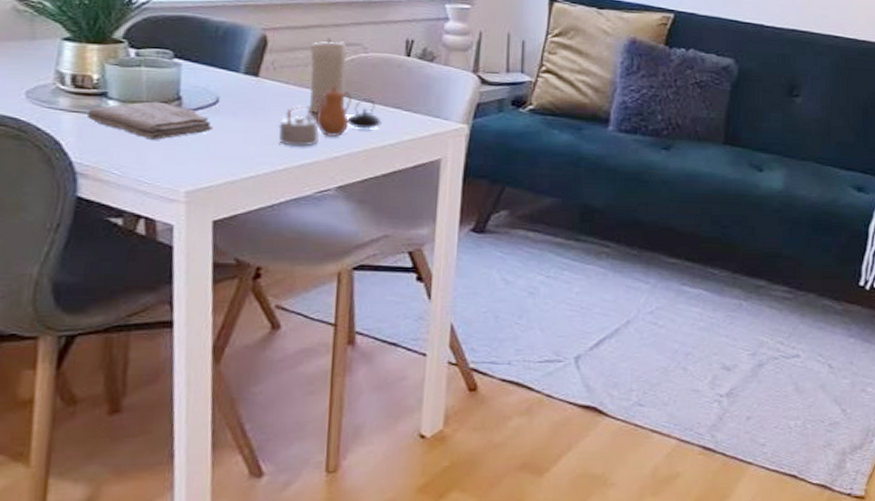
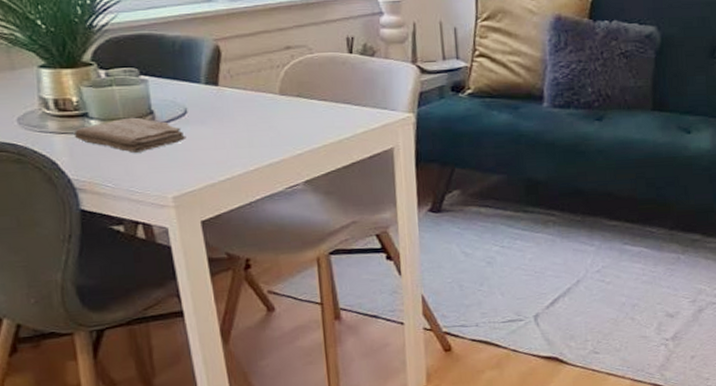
teapot: present [279,85,382,147] -> none [244,88,336,148]
candle: present [309,38,347,114] -> none [260,42,300,116]

